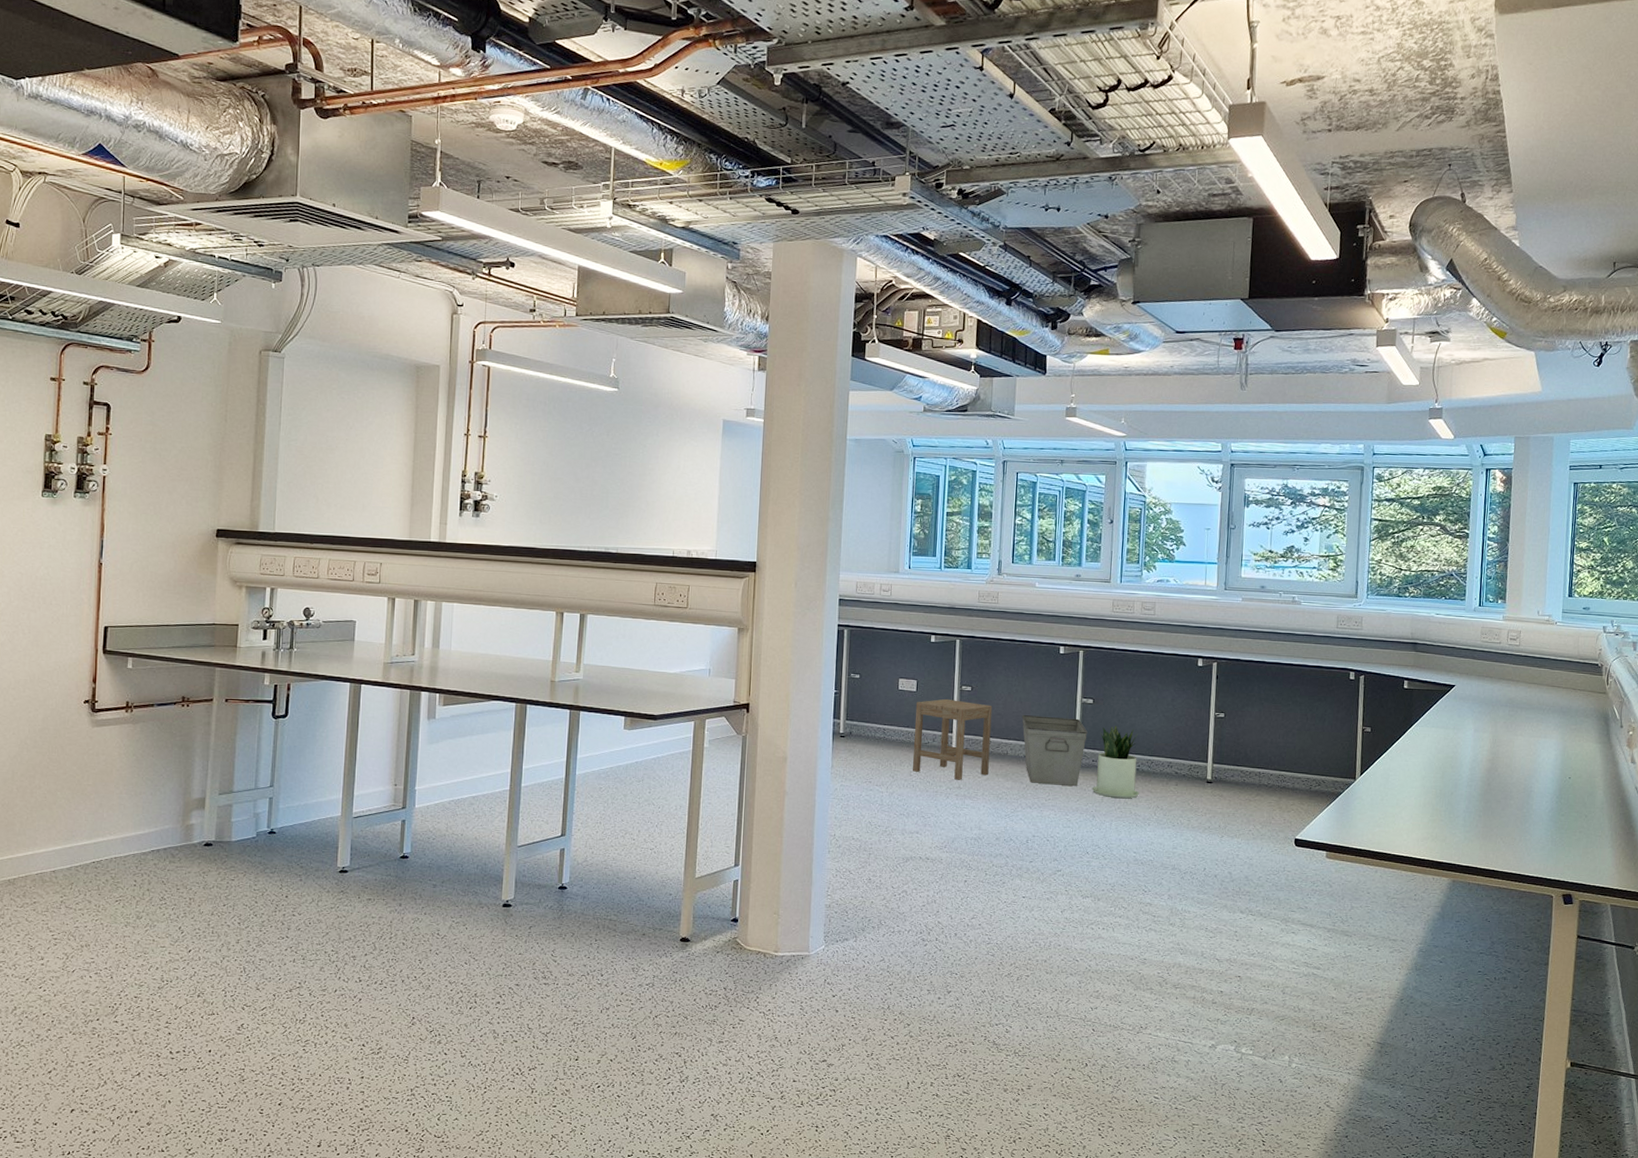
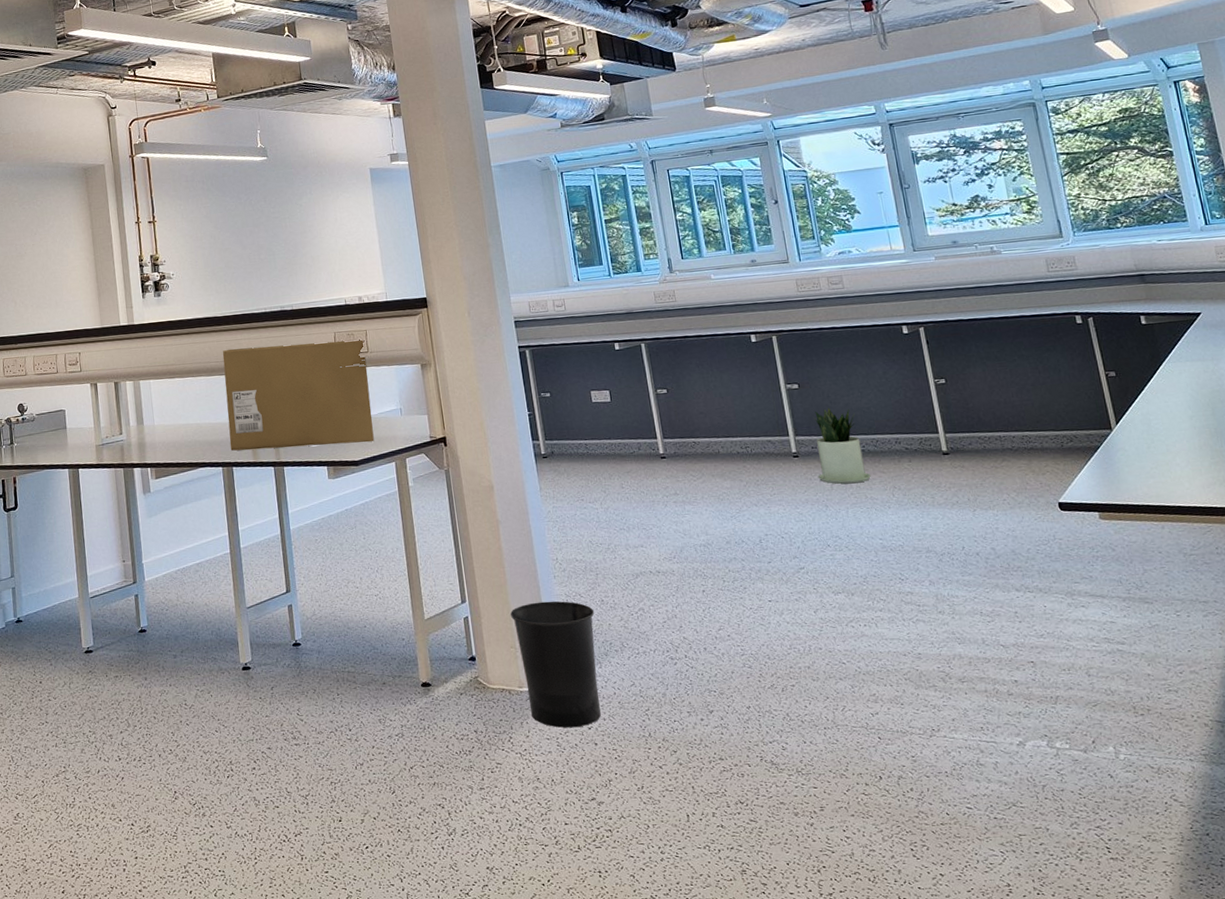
box: none [527,583,685,699] -> present [222,340,374,451]
waste bin: none [779,873,860,994] -> present [510,600,601,728]
stool: present [913,698,993,780] -> none [613,404,704,487]
storage bin: present [1021,715,1088,787] -> none [725,406,802,480]

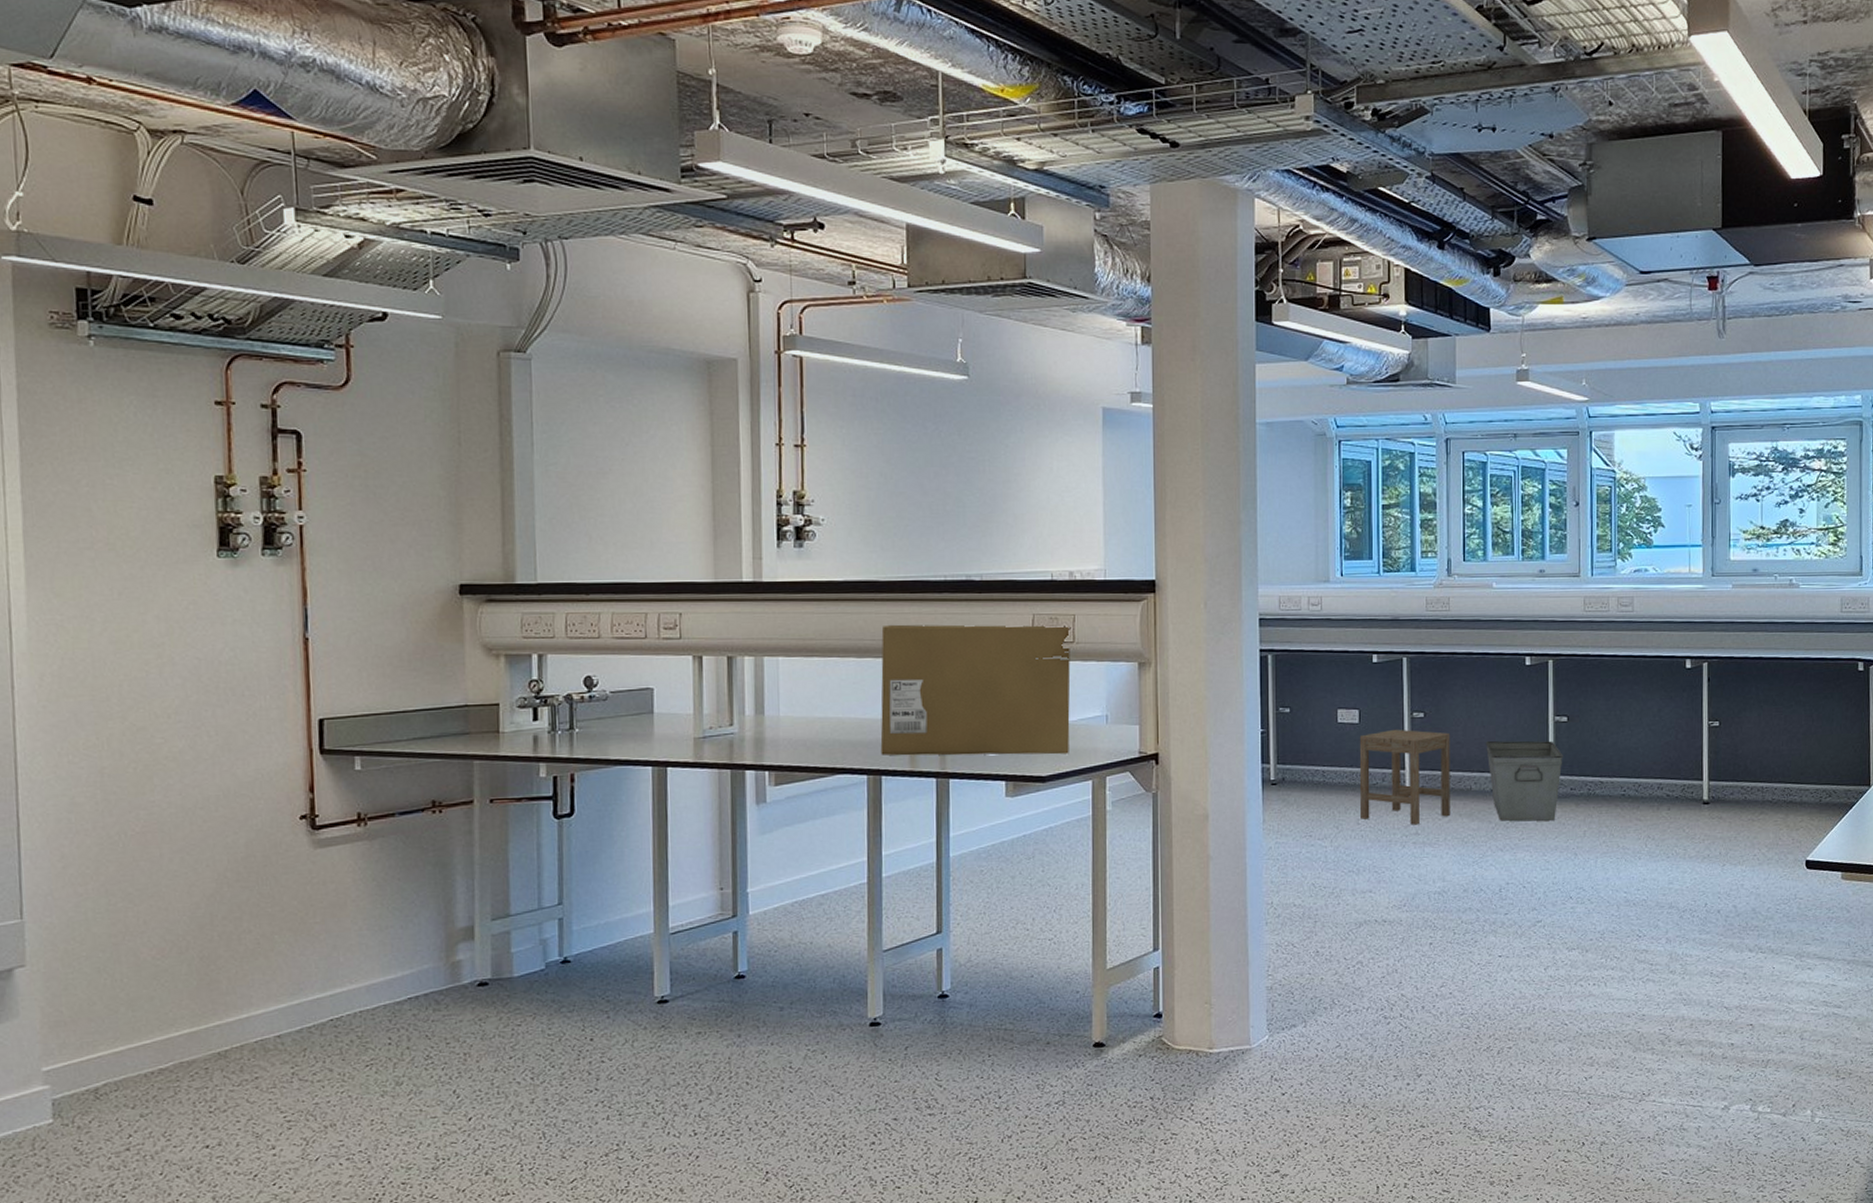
waste bin: present [510,600,601,728] -> none [1209,950,1307,1094]
stool: none [613,404,704,487] -> present [1359,729,1450,825]
storage bin: none [725,406,802,480] -> present [1485,740,1563,822]
planter: present [813,408,871,484] -> none [1571,746,1627,831]

